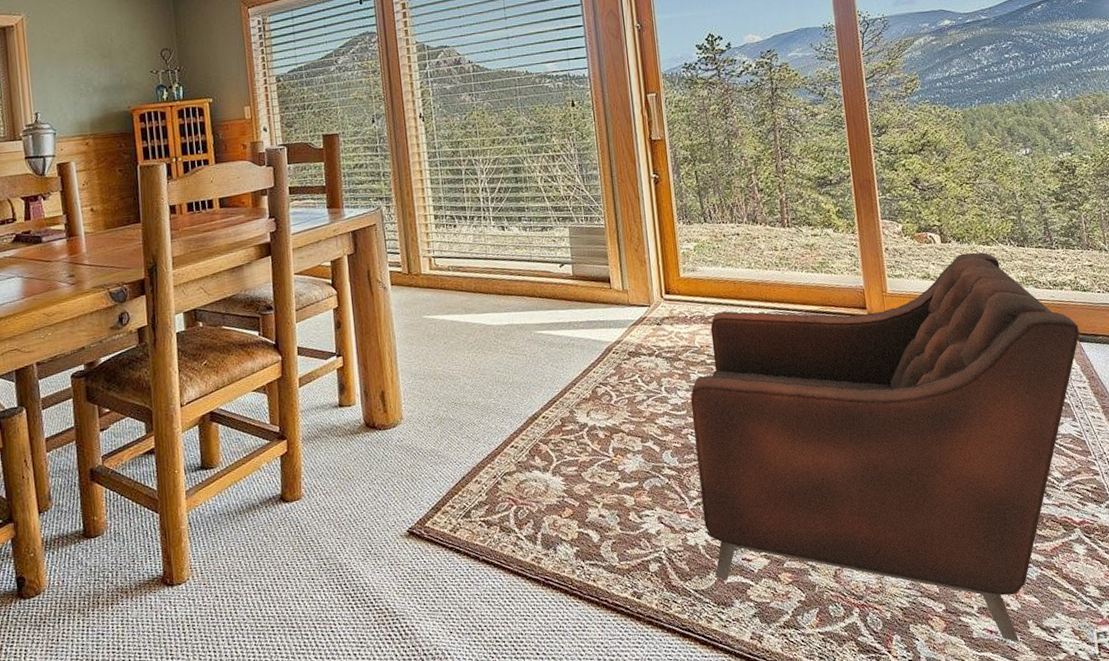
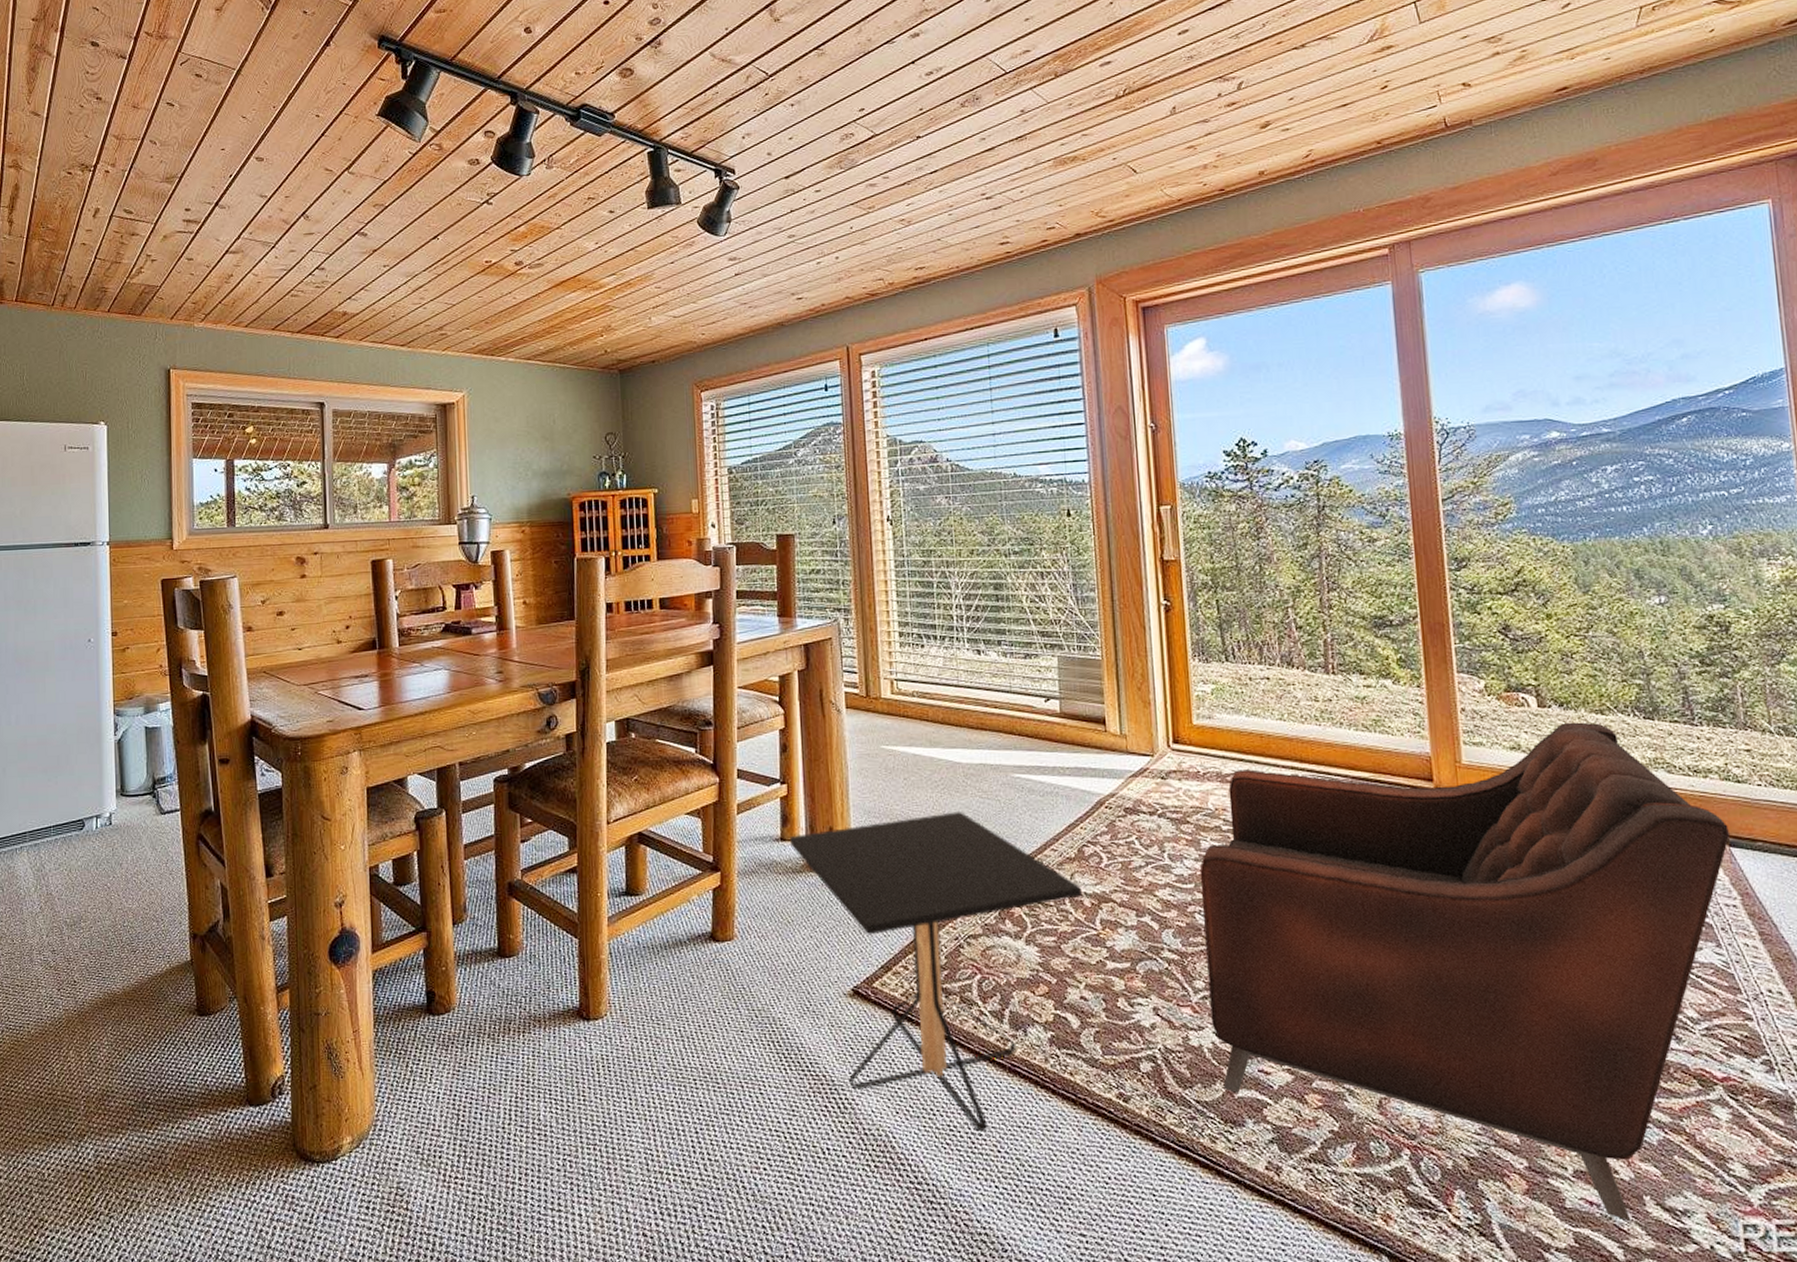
side table: none [347,367,597,640] -> present [790,812,1081,1132]

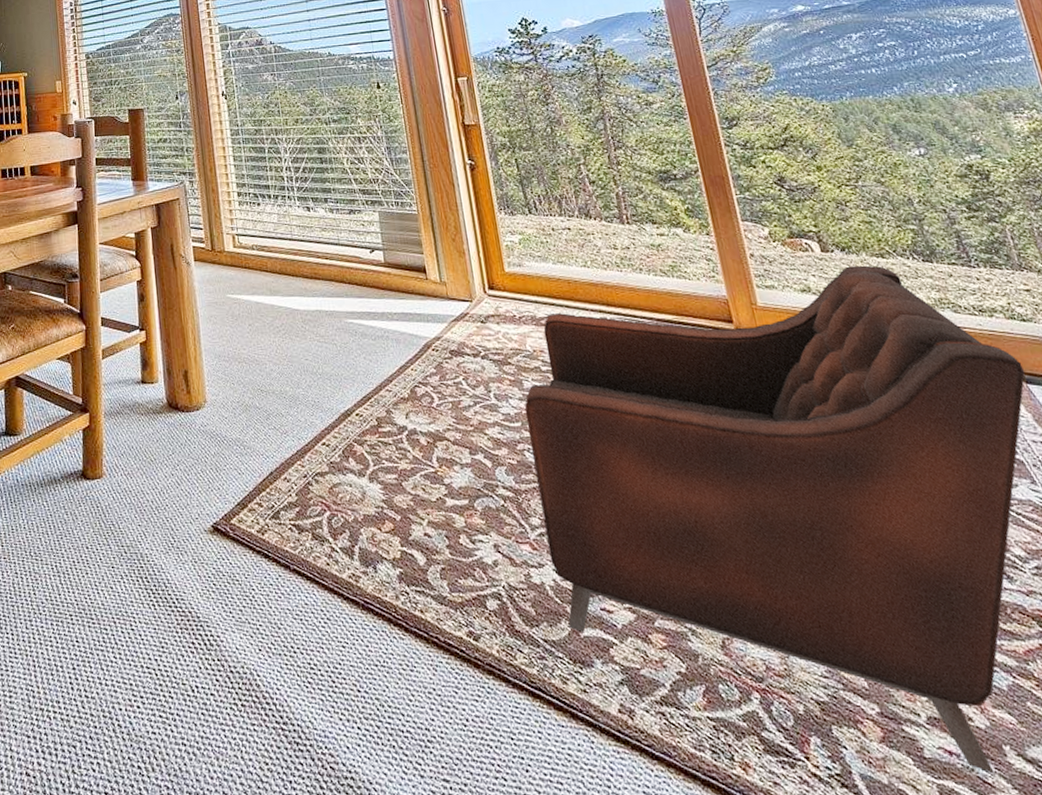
side table: present [790,812,1081,1132] -> none [150,355,417,671]

